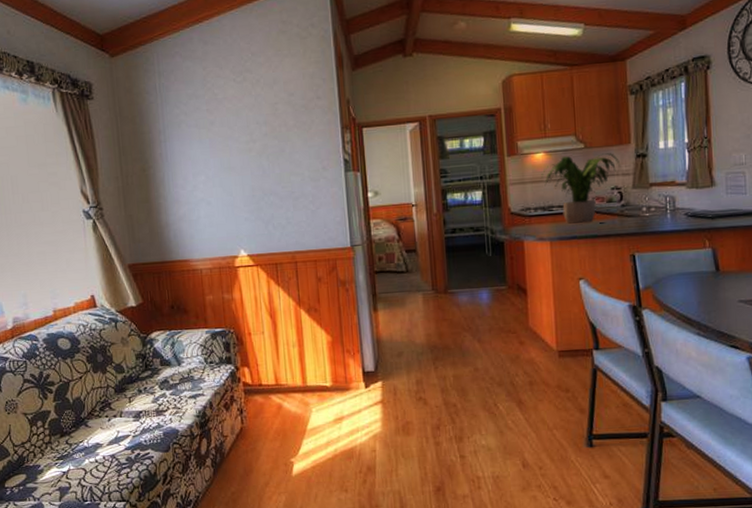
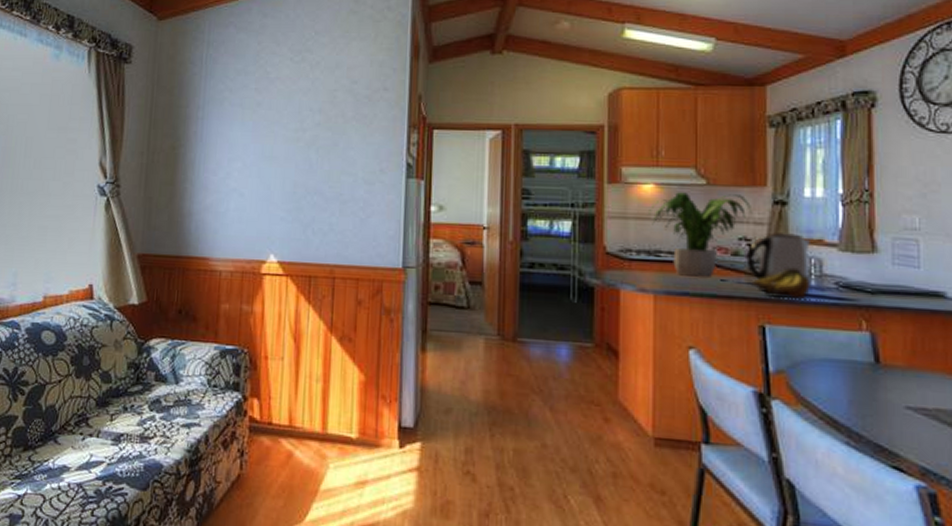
kettle: none [618,179,666,228] -> present [746,231,810,294]
fruit: none [623,205,667,231] -> present [751,267,810,300]

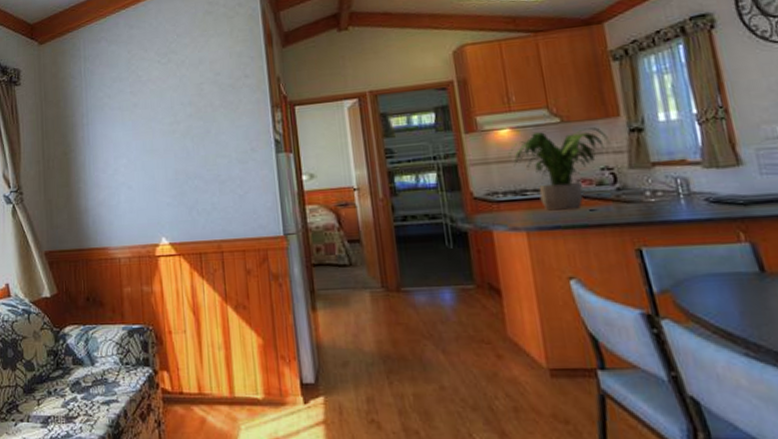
kettle: present [746,231,810,294] -> none [611,157,680,216]
fruit: present [751,267,810,300] -> none [620,189,681,220]

